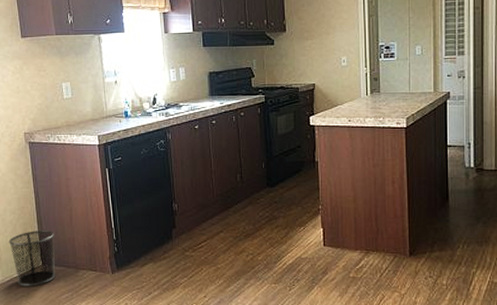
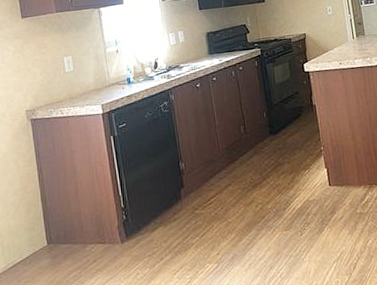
waste bin: present [8,231,56,287] -> none [10,207,62,271]

